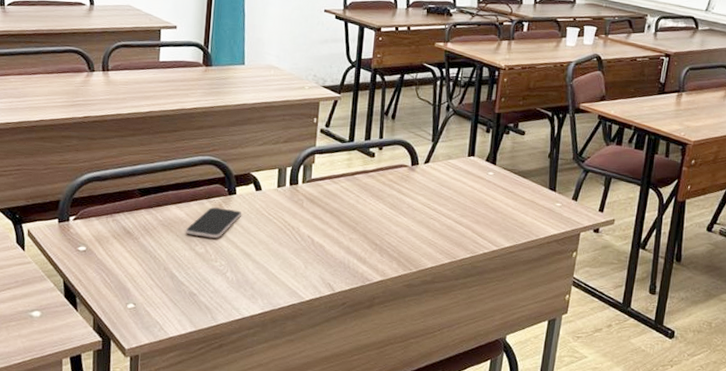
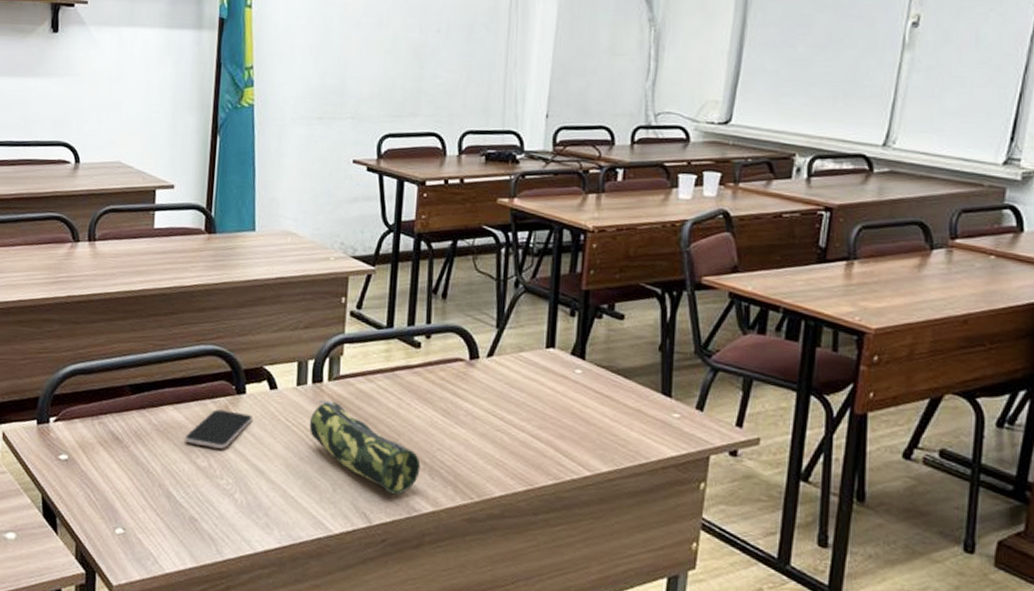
pencil case: none [287,198,373,269] -> present [309,400,421,495]

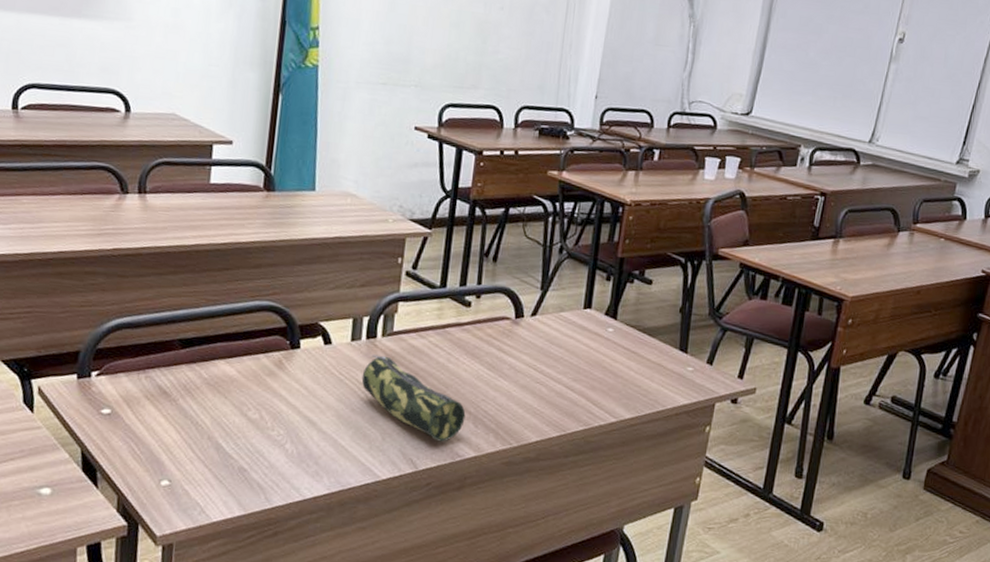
smartphone: present [185,409,252,449] -> none [236,363,306,402]

